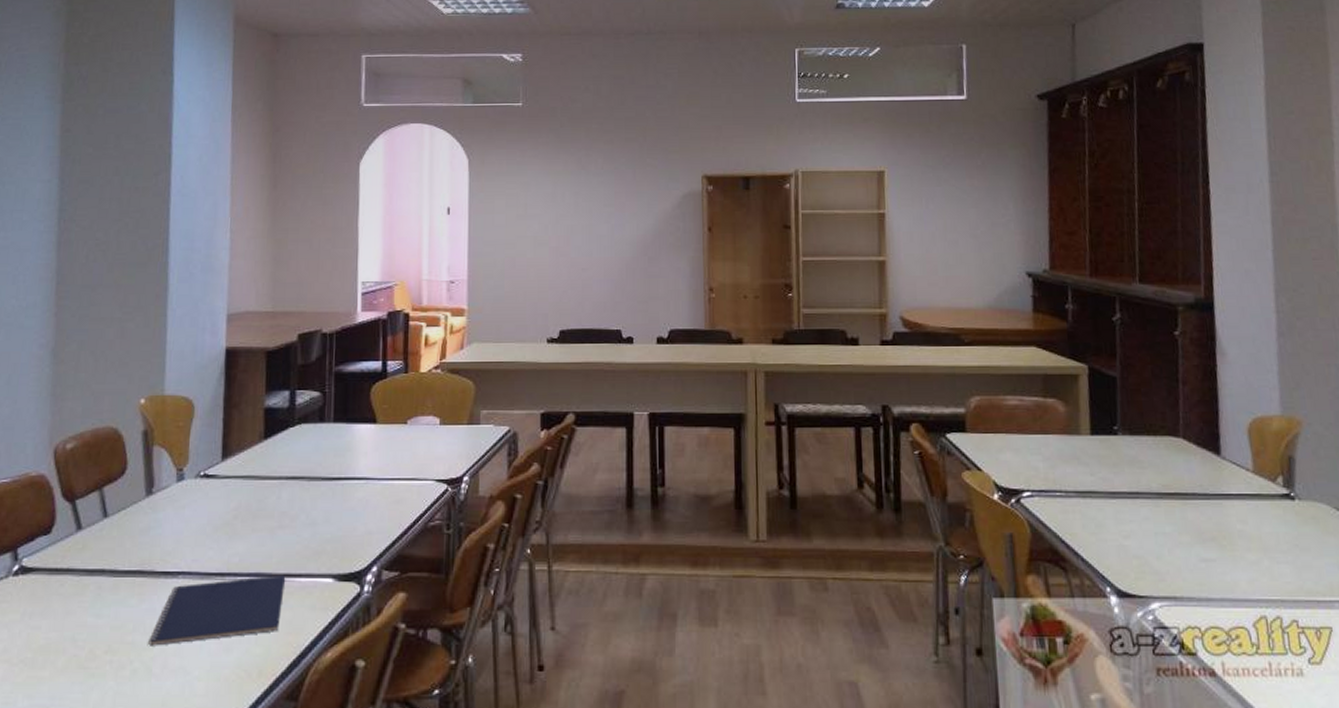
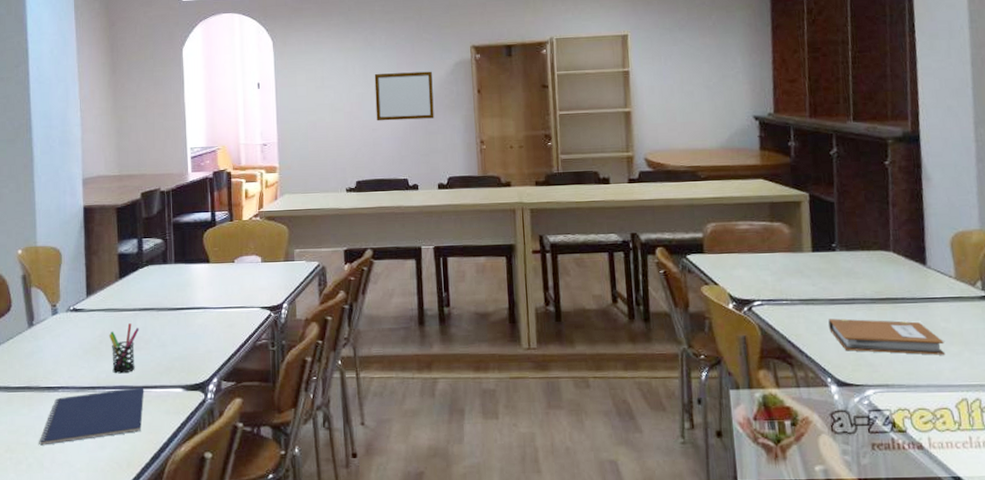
pen holder: none [246,495,285,558] -> present [108,323,140,374]
writing board: none [587,203,656,260] -> present [374,71,434,121]
notebook: none [1108,516,1242,563] -> present [828,318,946,355]

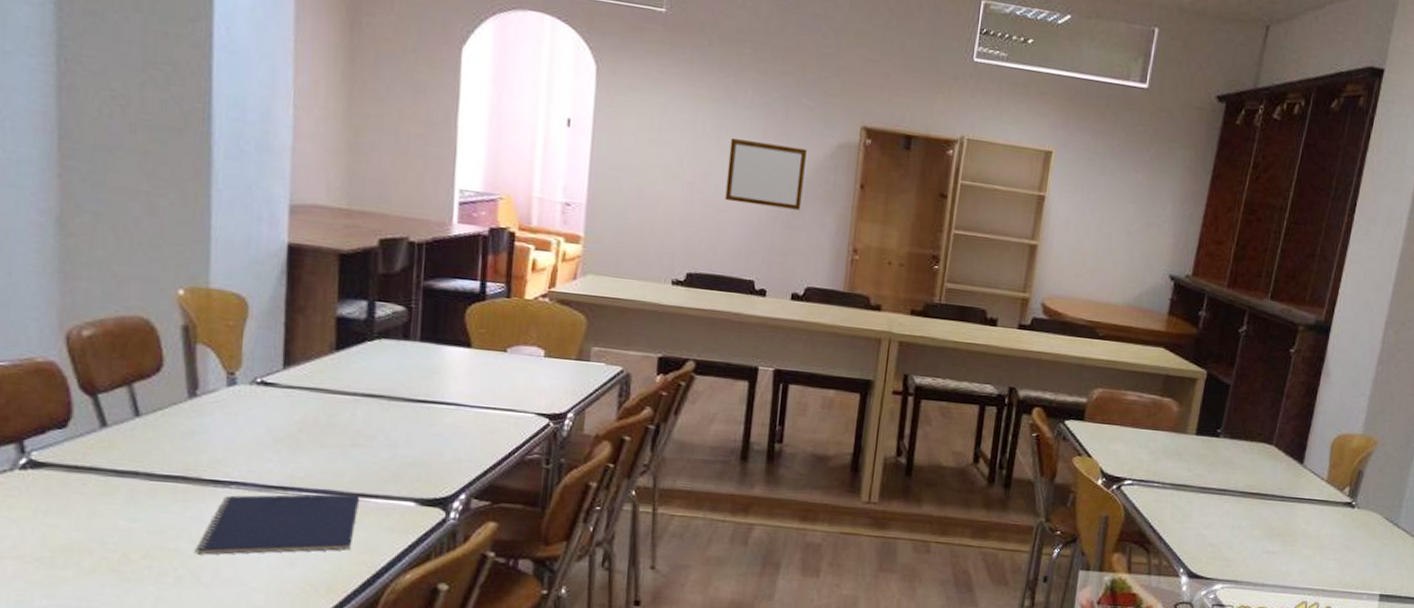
pen holder: present [108,323,140,374] -> none [313,411,361,475]
notebook: present [828,318,946,355] -> none [1194,507,1300,557]

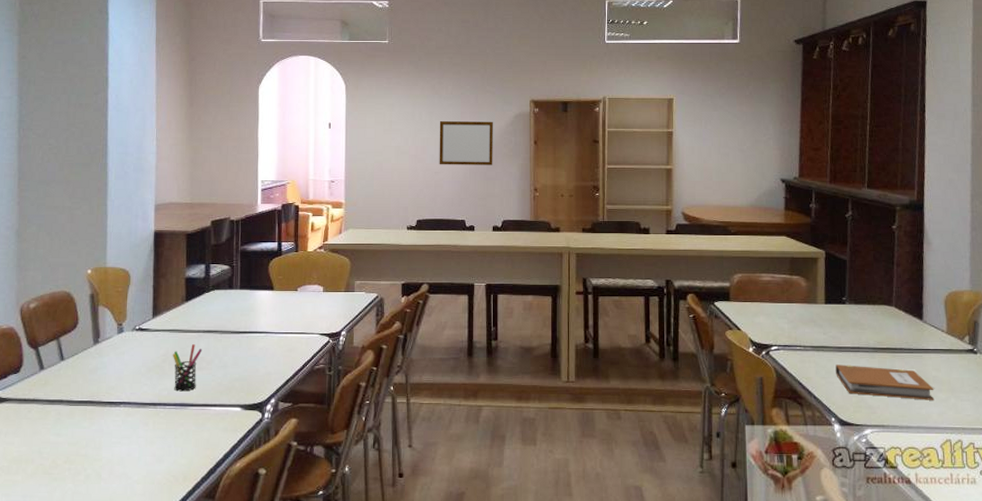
notepad: present [195,494,360,555] -> none [98,404,204,458]
pen holder: none [313,411,361,475] -> present [172,344,203,392]
notebook: none [1194,507,1300,557] -> present [835,365,935,400]

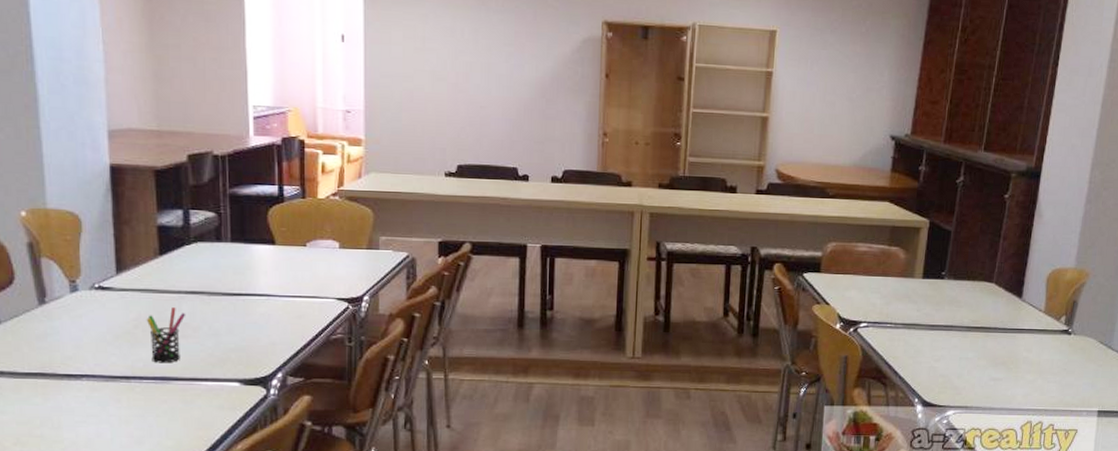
writing board: present [439,121,493,165] -> none [486,41,555,102]
notebook: present [835,365,935,400] -> none [925,343,1023,382]

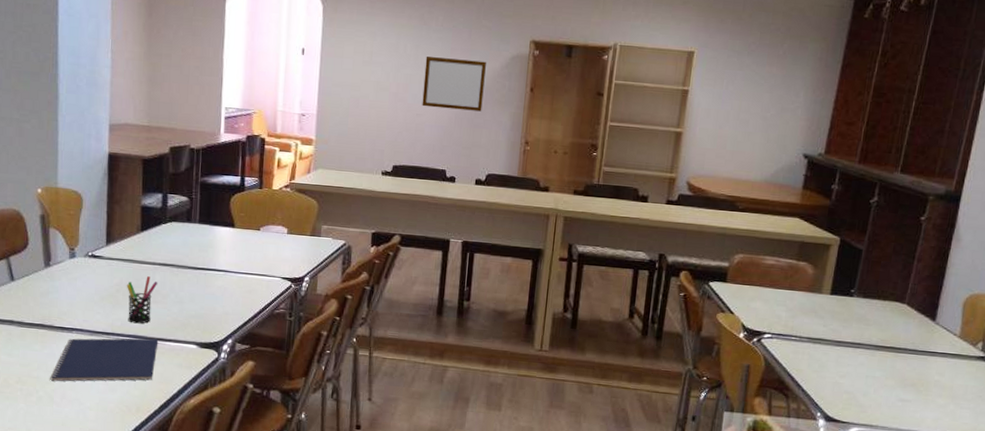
notepad: none [58,378,192,439] -> present [50,338,159,382]
writing board: none [486,41,555,102] -> present [422,57,486,112]

